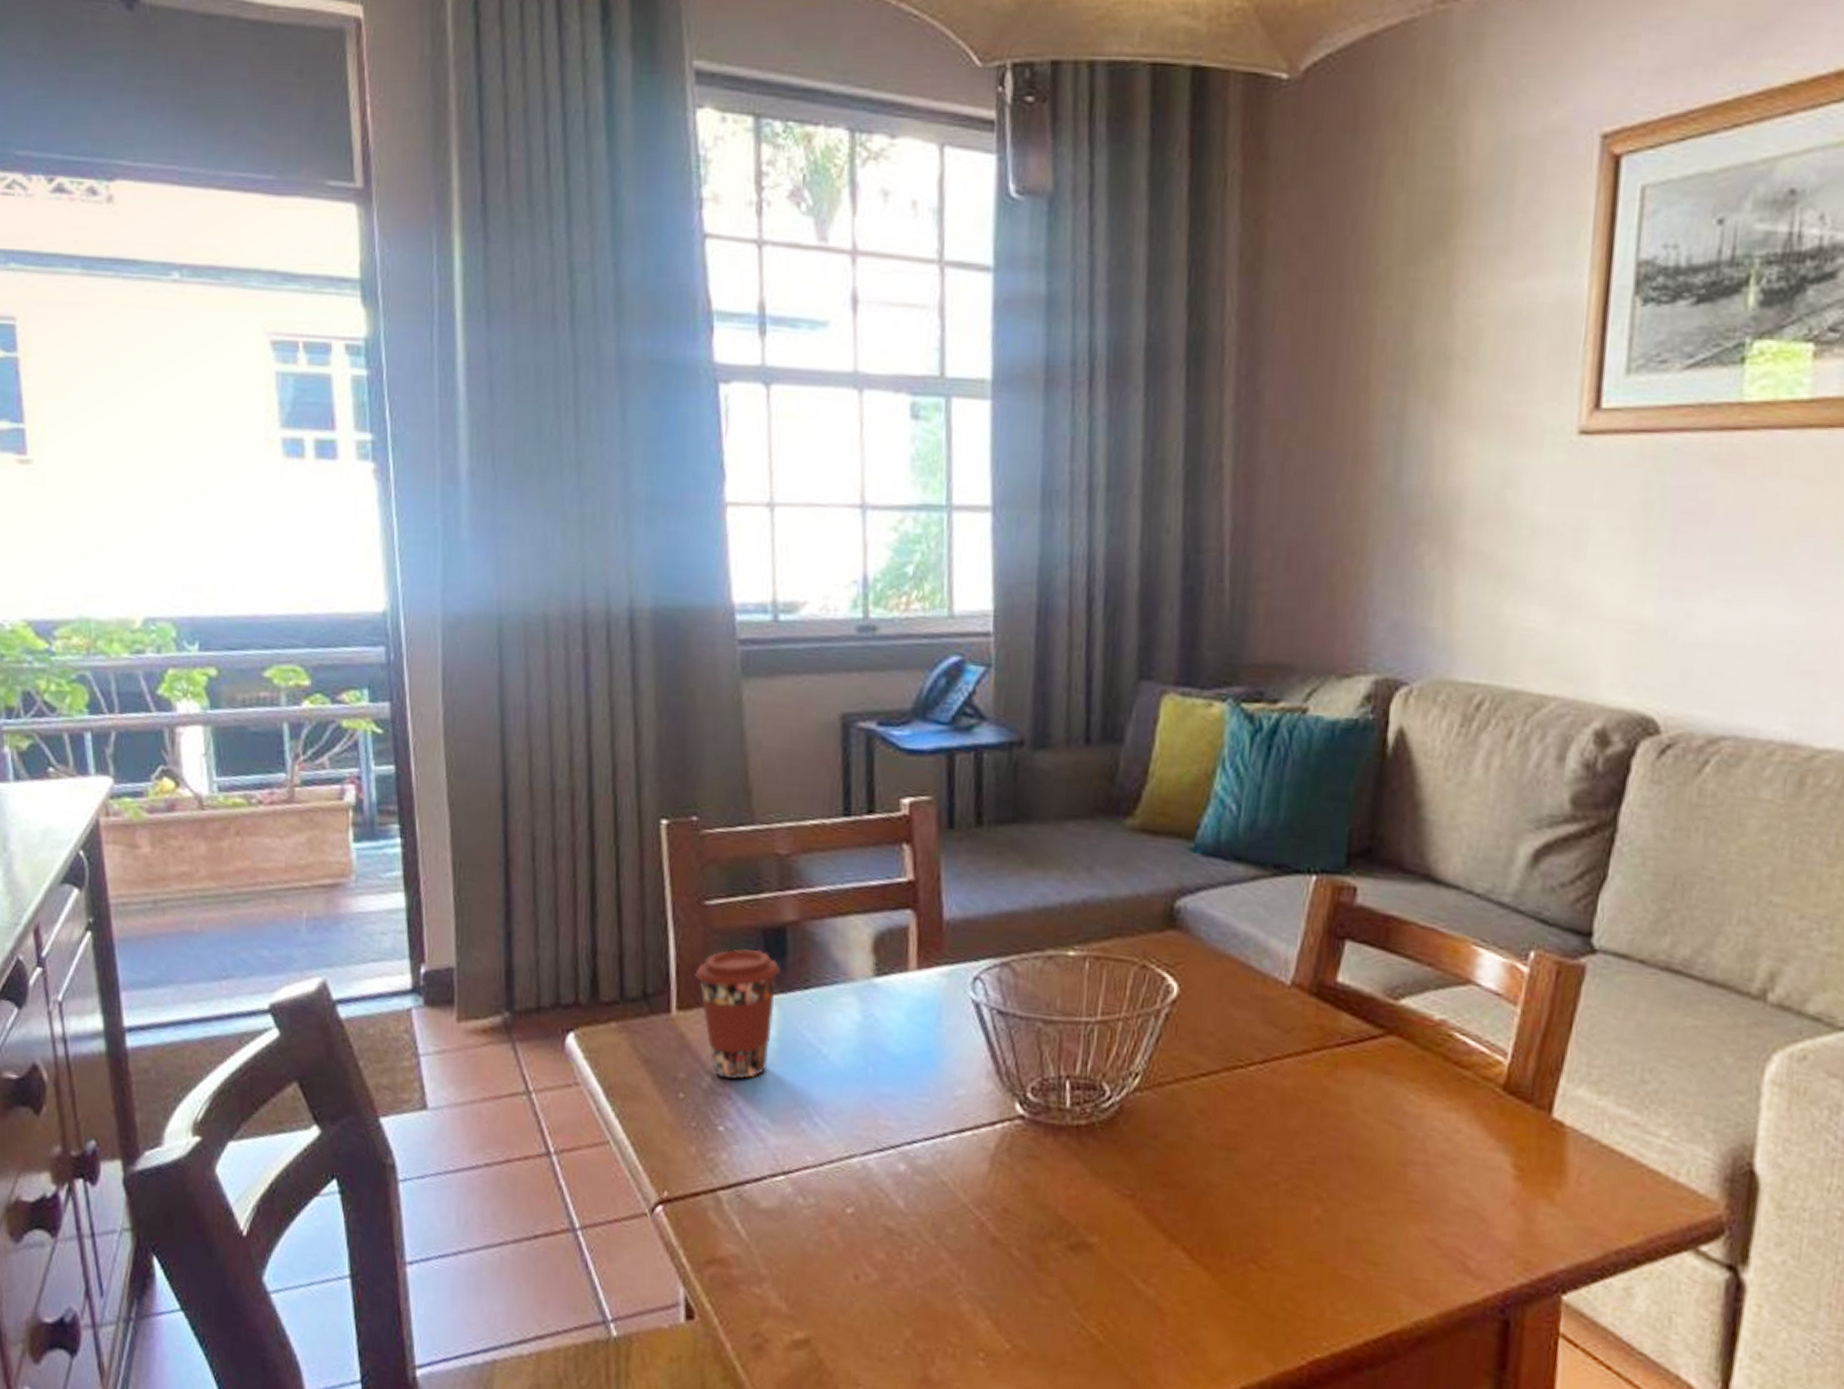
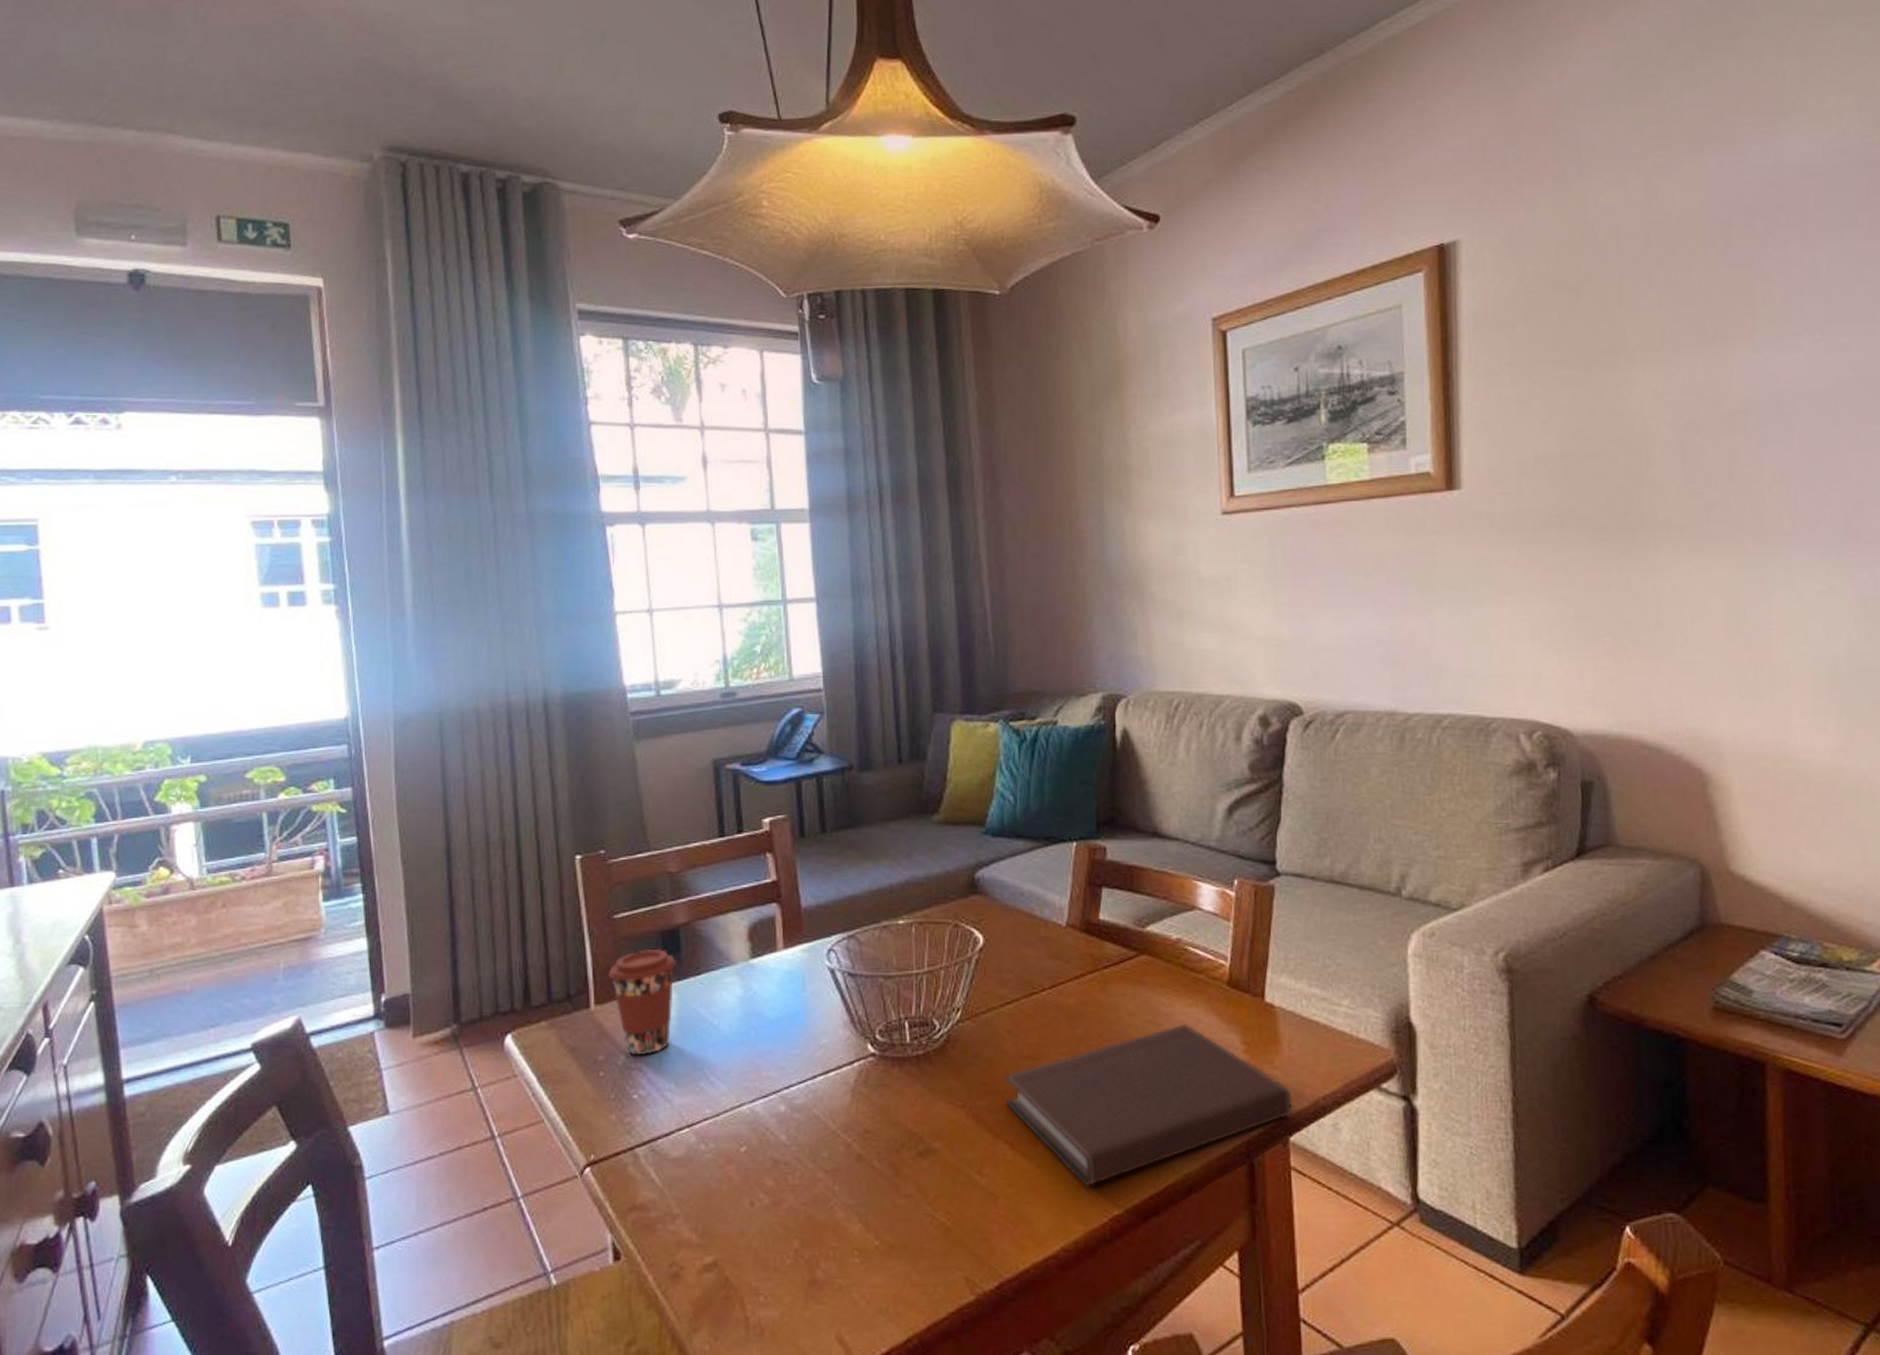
notebook: none [1187,1131,1573,1318] -> present [1004,1024,1292,1186]

